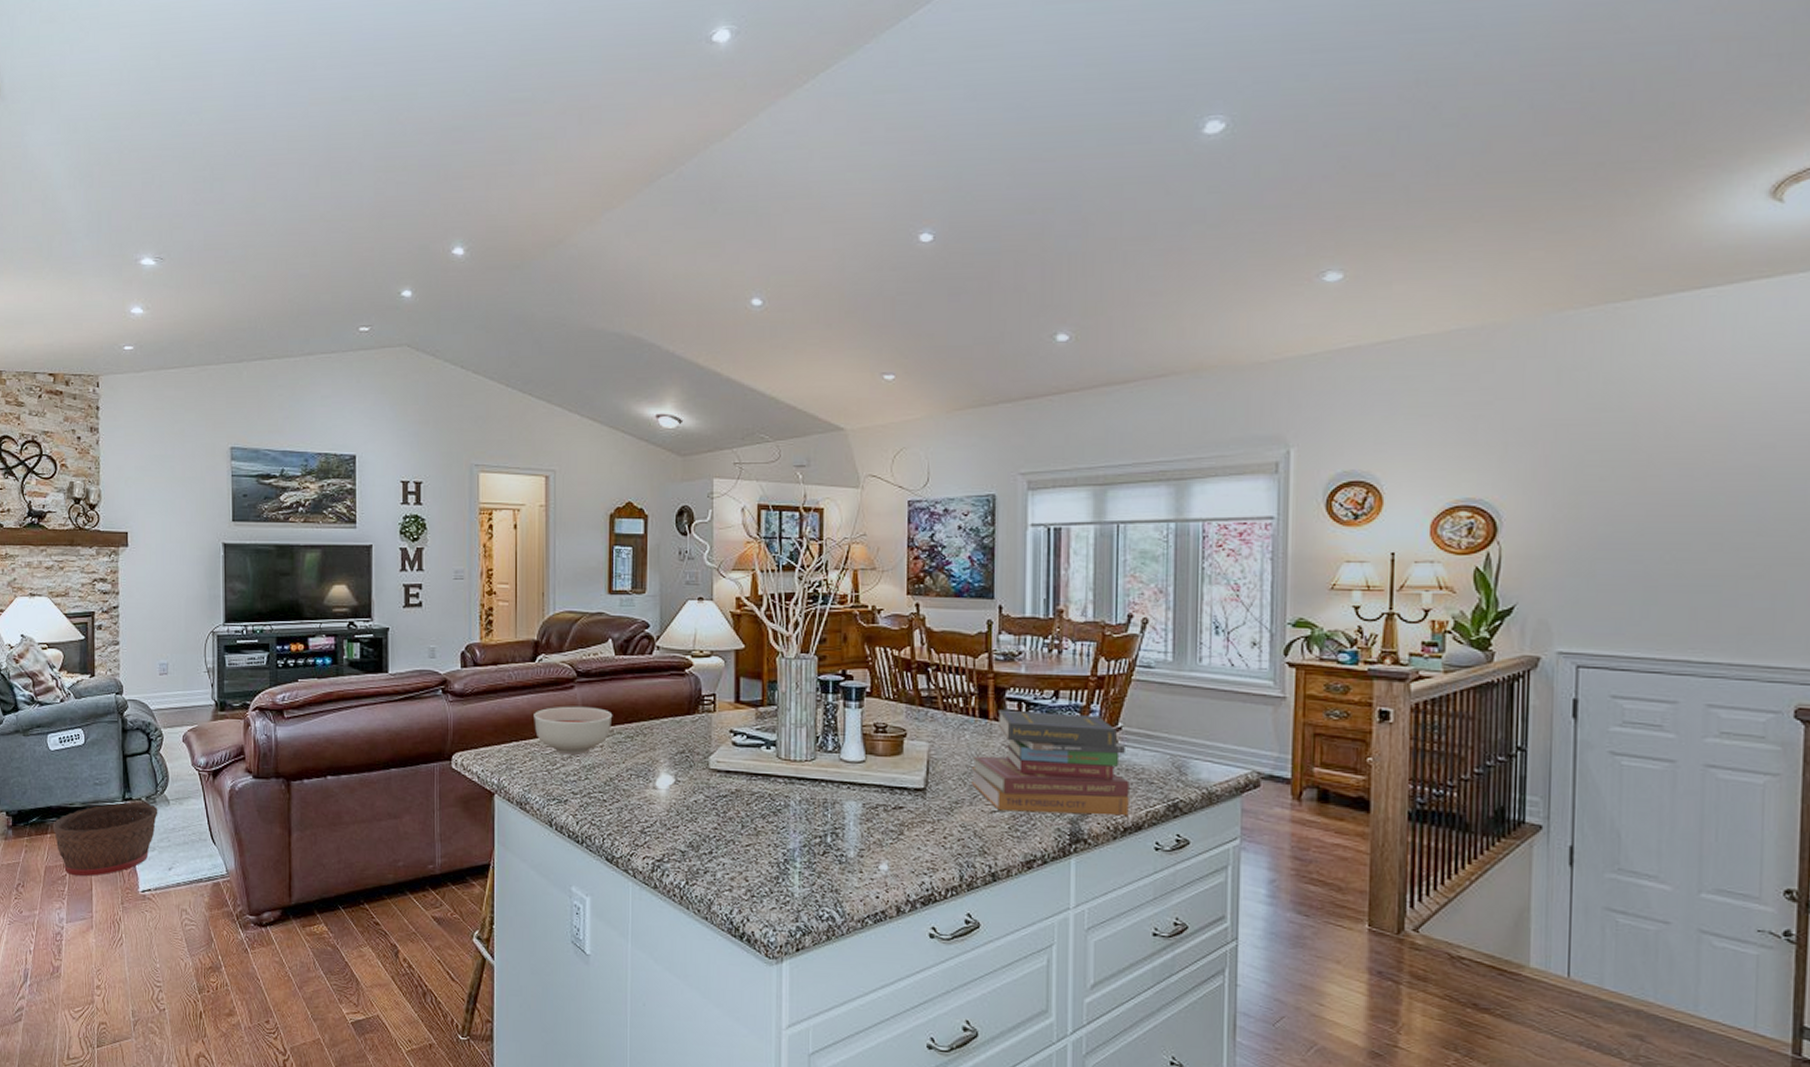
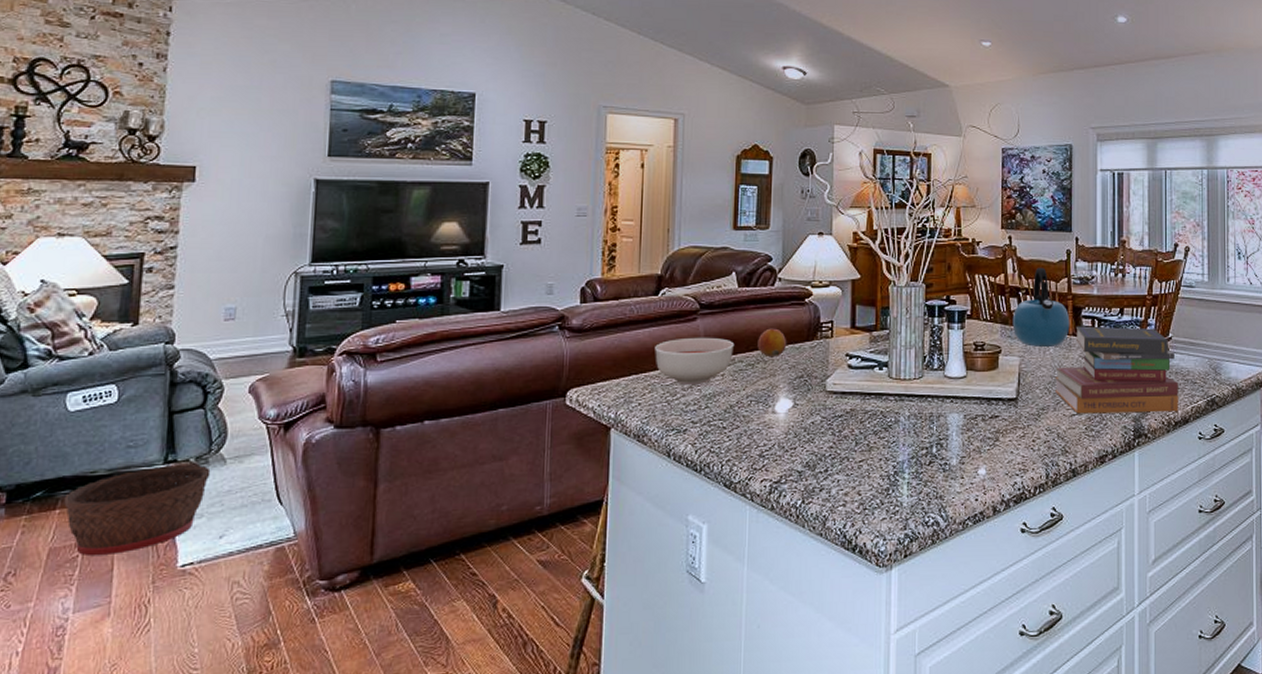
fruit: none [636,699,667,729] -> present [757,328,787,356]
kettle: none [920,640,991,732] -> present [1012,267,1070,347]

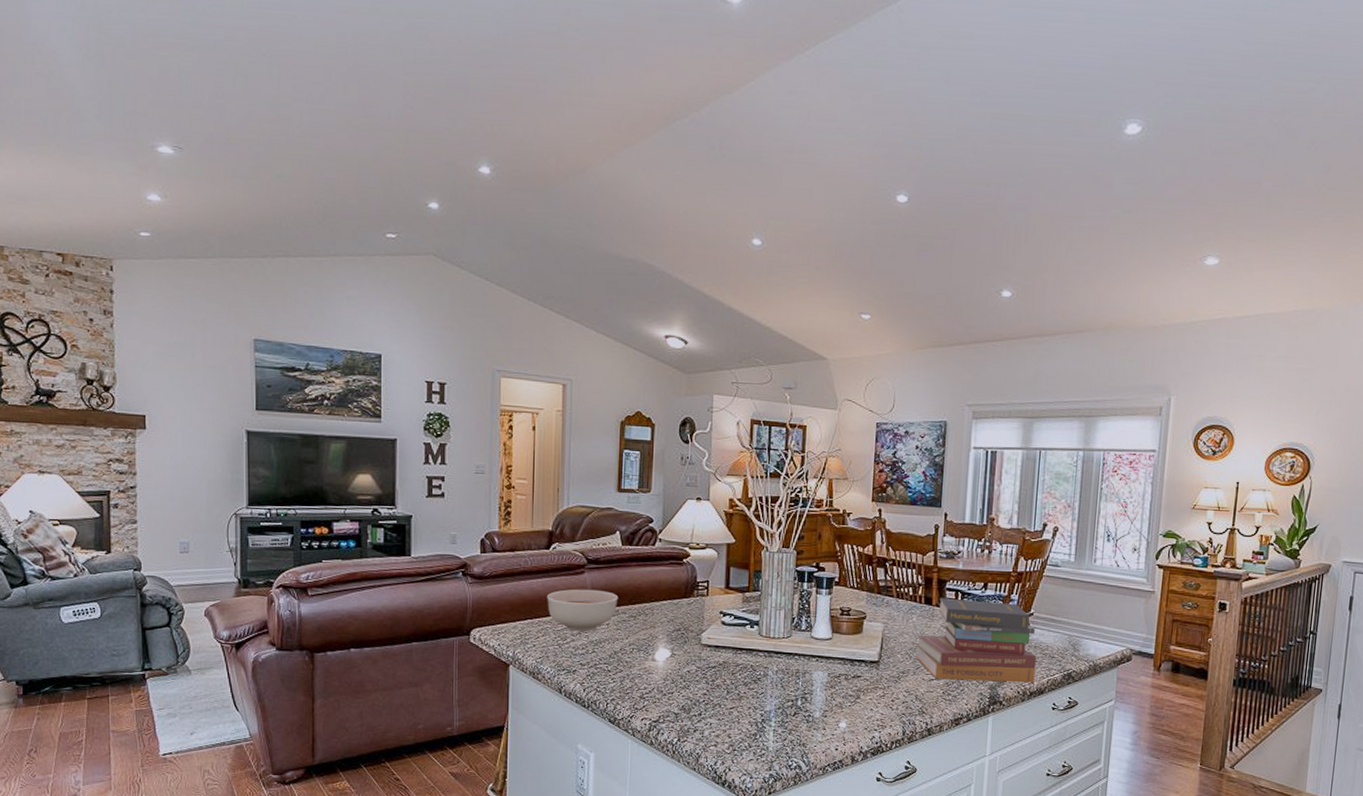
basket: present [64,465,211,556] -> none [67,672,179,742]
fruit: present [757,328,787,356] -> none [639,584,666,610]
kettle: present [1012,267,1070,347] -> none [878,540,934,616]

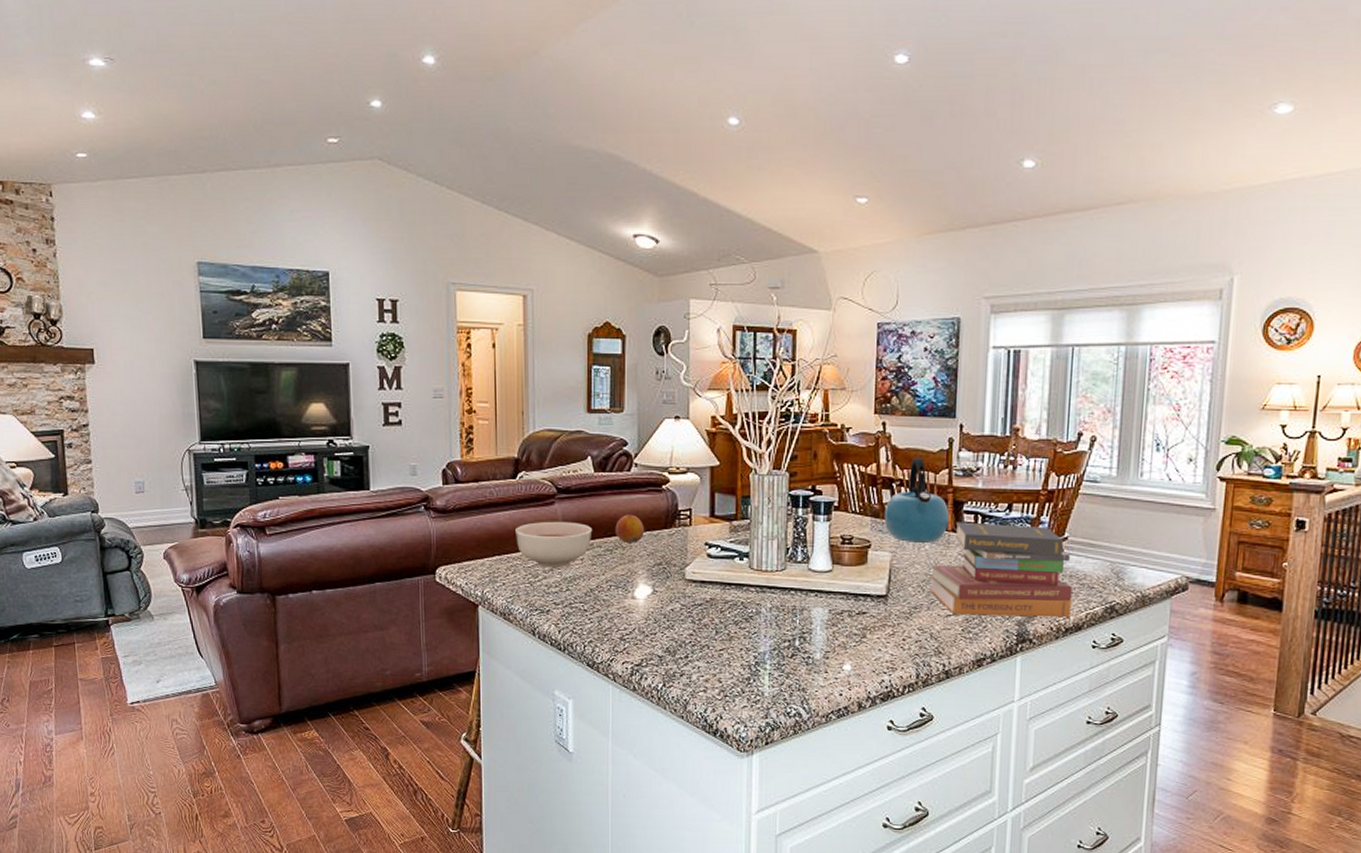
fruit: none [639,584,666,610] -> present [615,514,645,543]
kettle: none [878,540,934,616] -> present [884,456,950,543]

